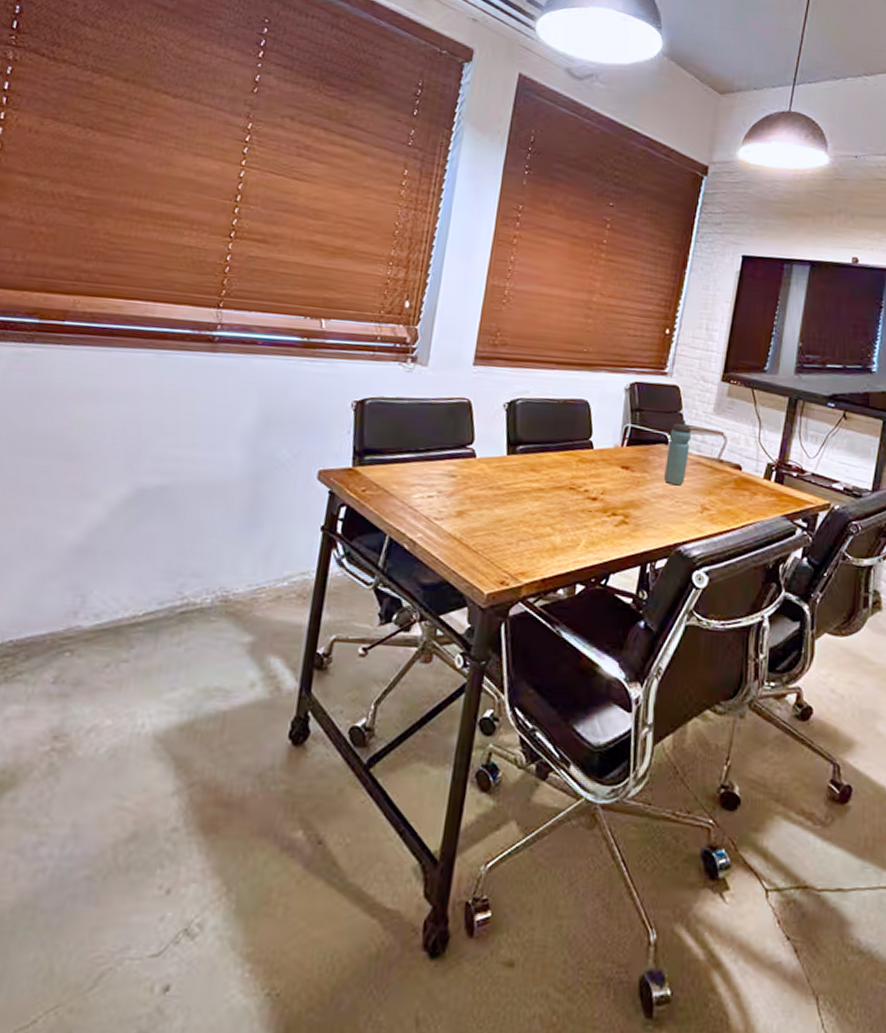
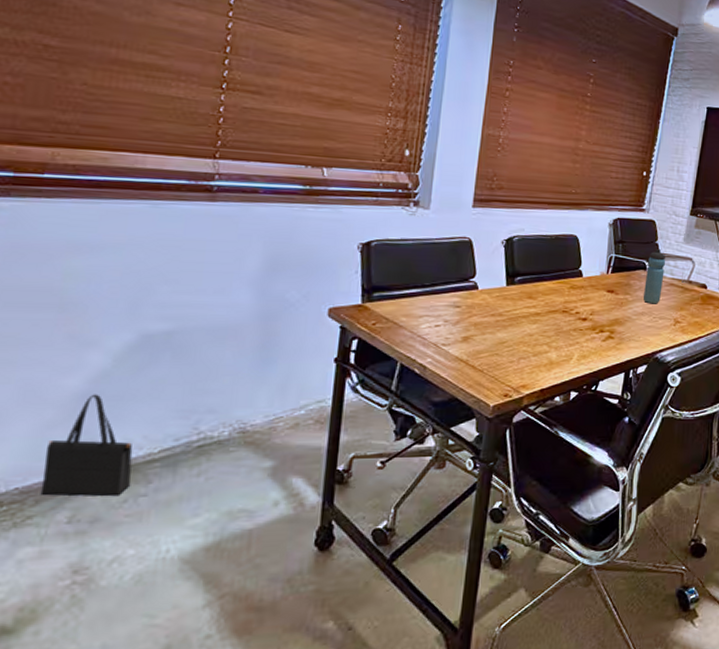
tote bag: none [33,547,119,660] -> present [41,394,133,497]

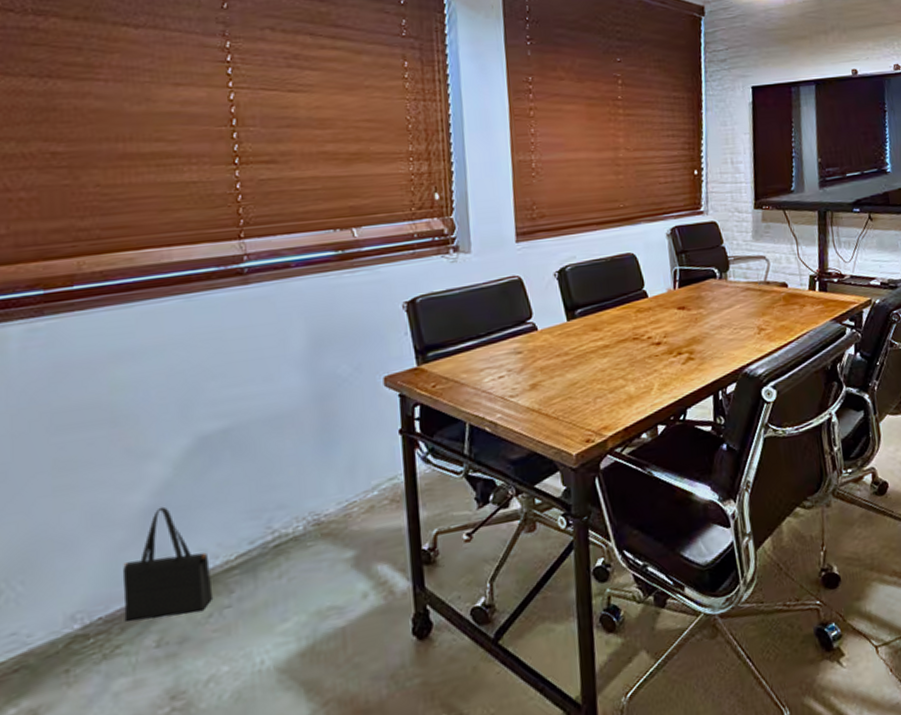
water bottle: present [643,249,666,304] -> none [717,252,739,315]

